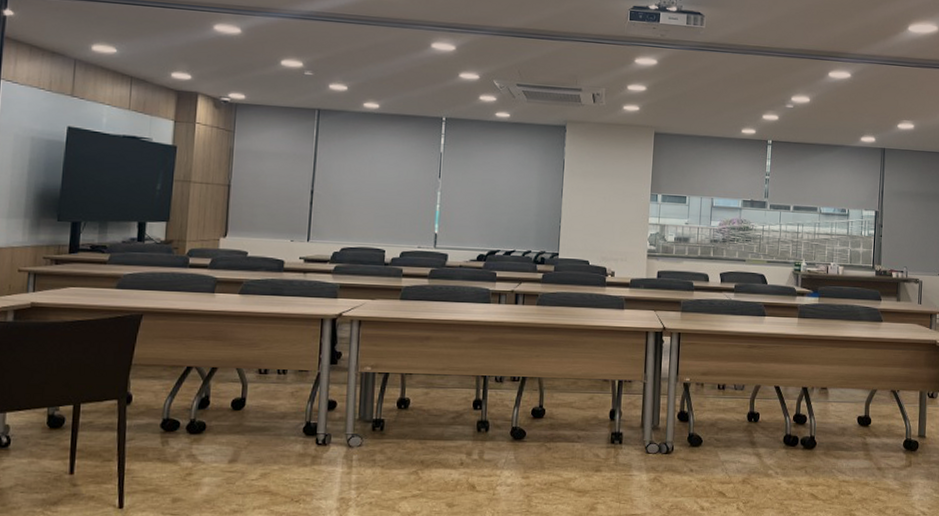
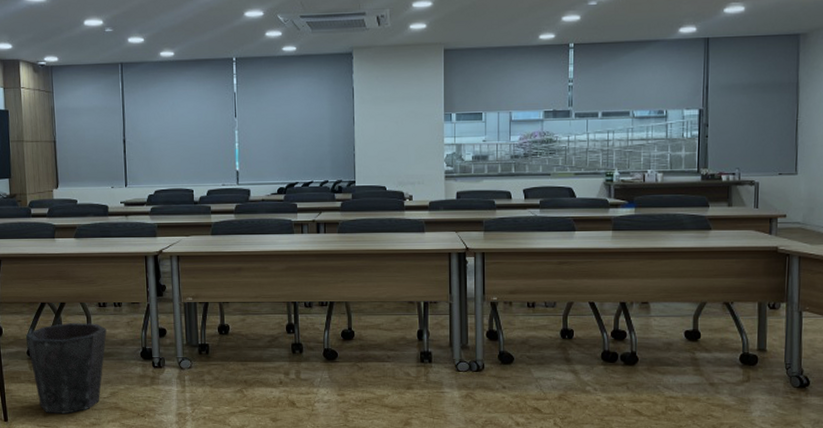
waste bin: none [161,391,265,499] -> present [25,323,107,413]

